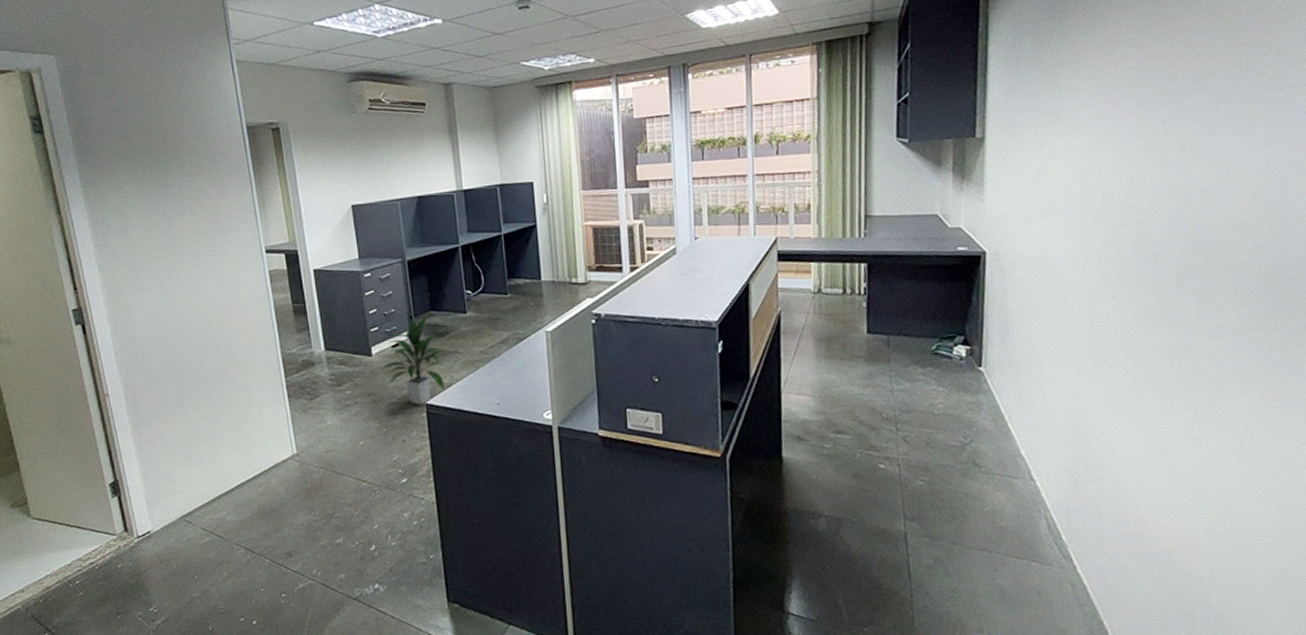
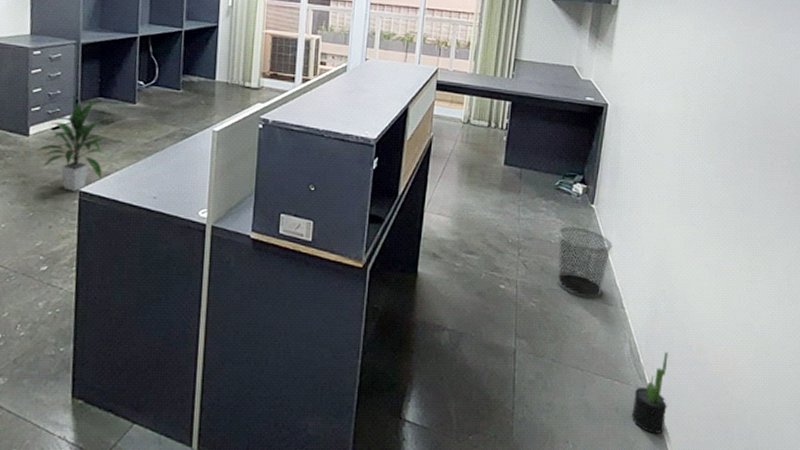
waste bin: none [941,393,1011,472] -> present [555,225,613,298]
decorative plant: none [1058,527,1104,619] -> present [632,352,668,434]

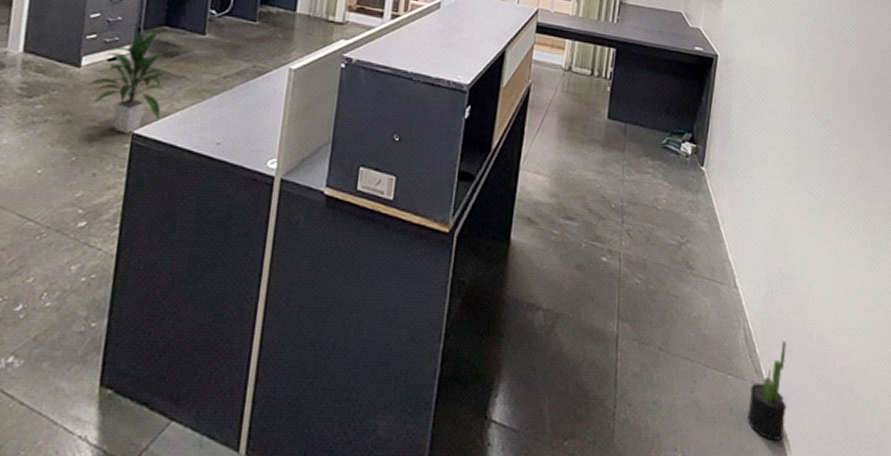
waste bin: present [555,225,613,298] -> none [662,190,724,275]

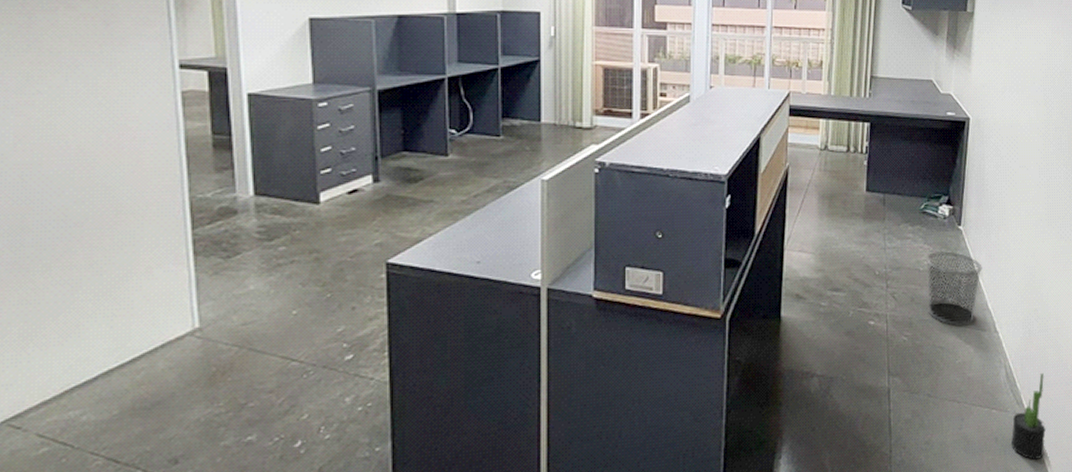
indoor plant: present [86,29,170,133] -> none [329,155,417,264]
waste bin: none [662,190,724,275] -> present [926,250,982,326]

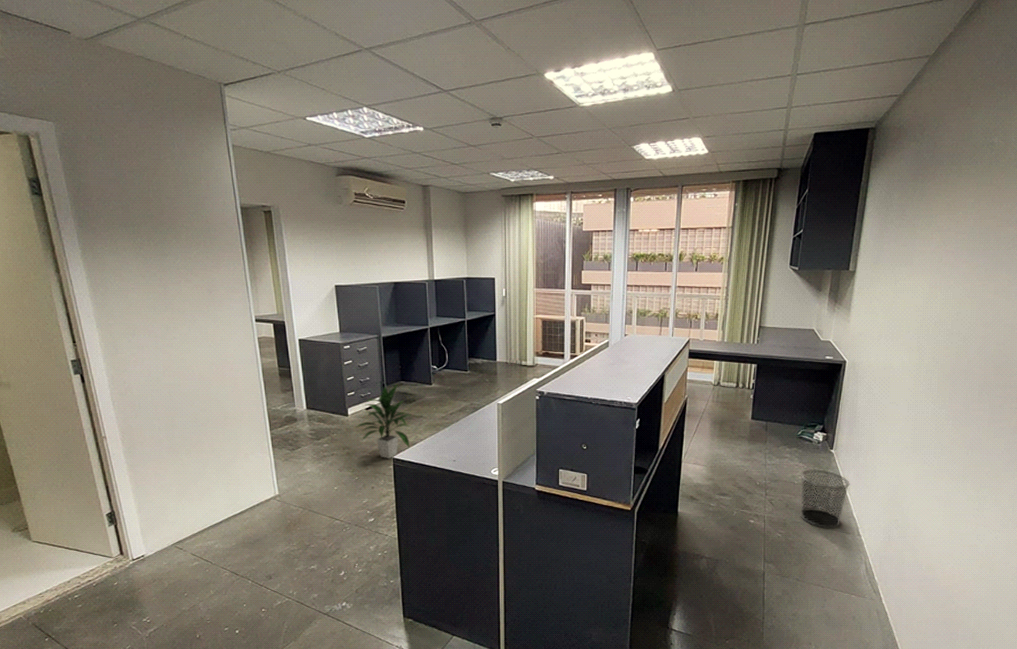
indoor plant: none [329,155,417,264] -> present [354,383,411,458]
decorative plant: present [1011,373,1047,460] -> none [867,571,900,636]

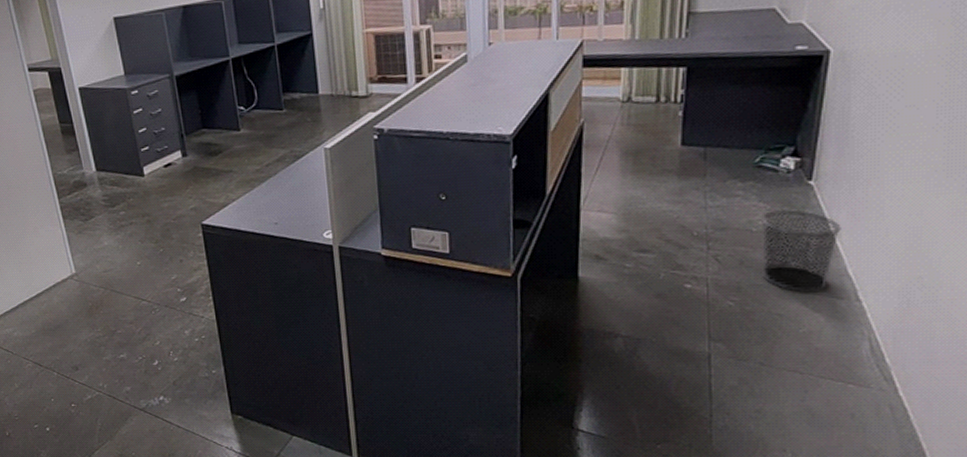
indoor plant: present [354,383,411,458] -> none [153,132,220,225]

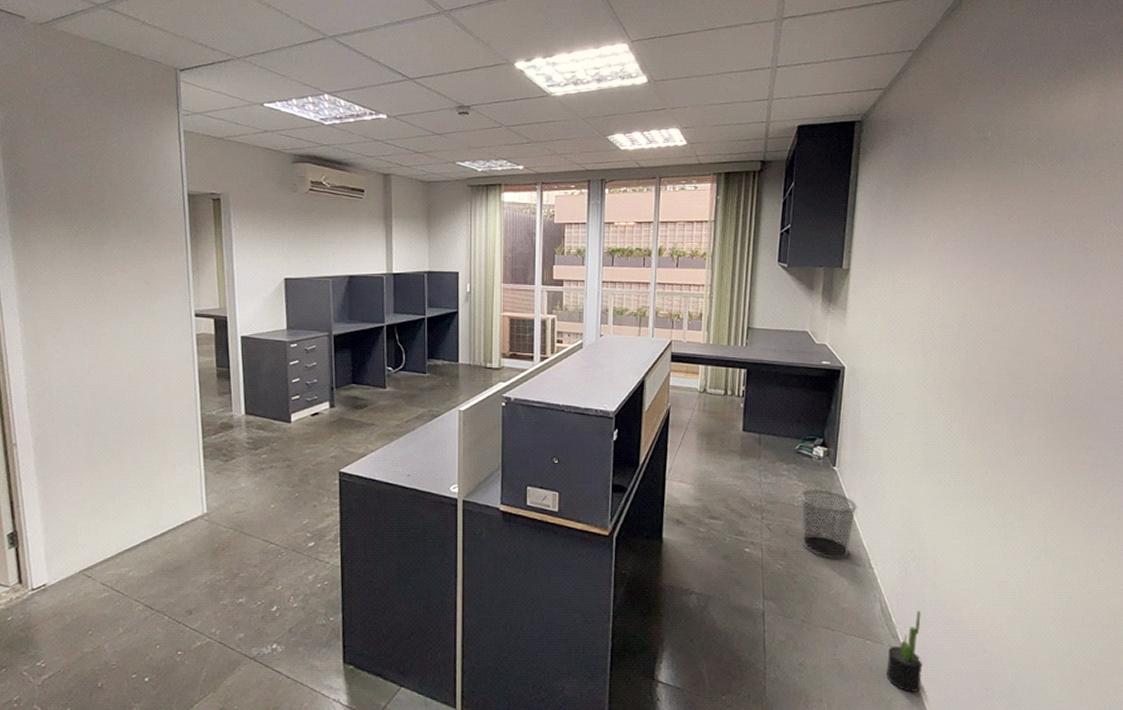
decorative plant: none [874,349,928,441] -> present [886,611,924,692]

